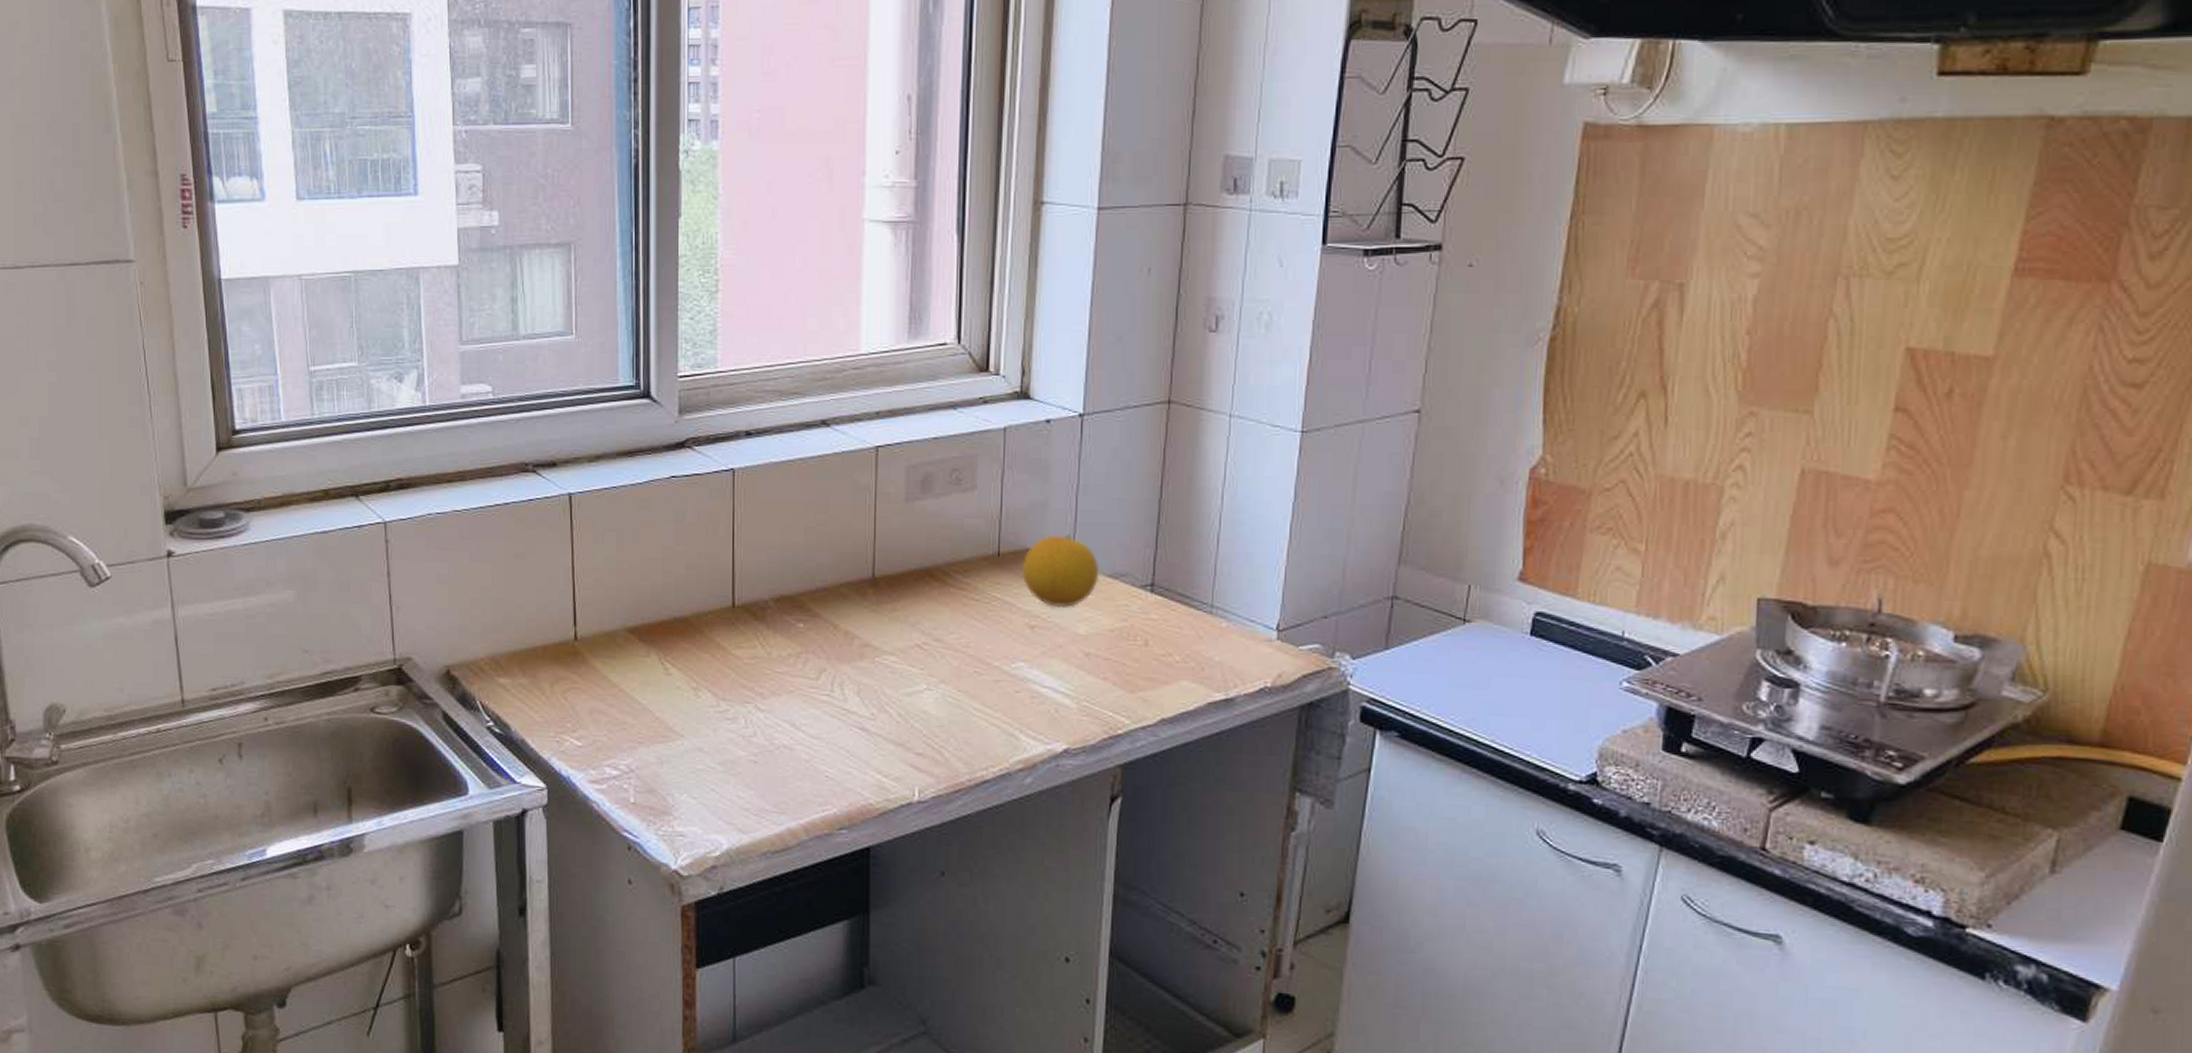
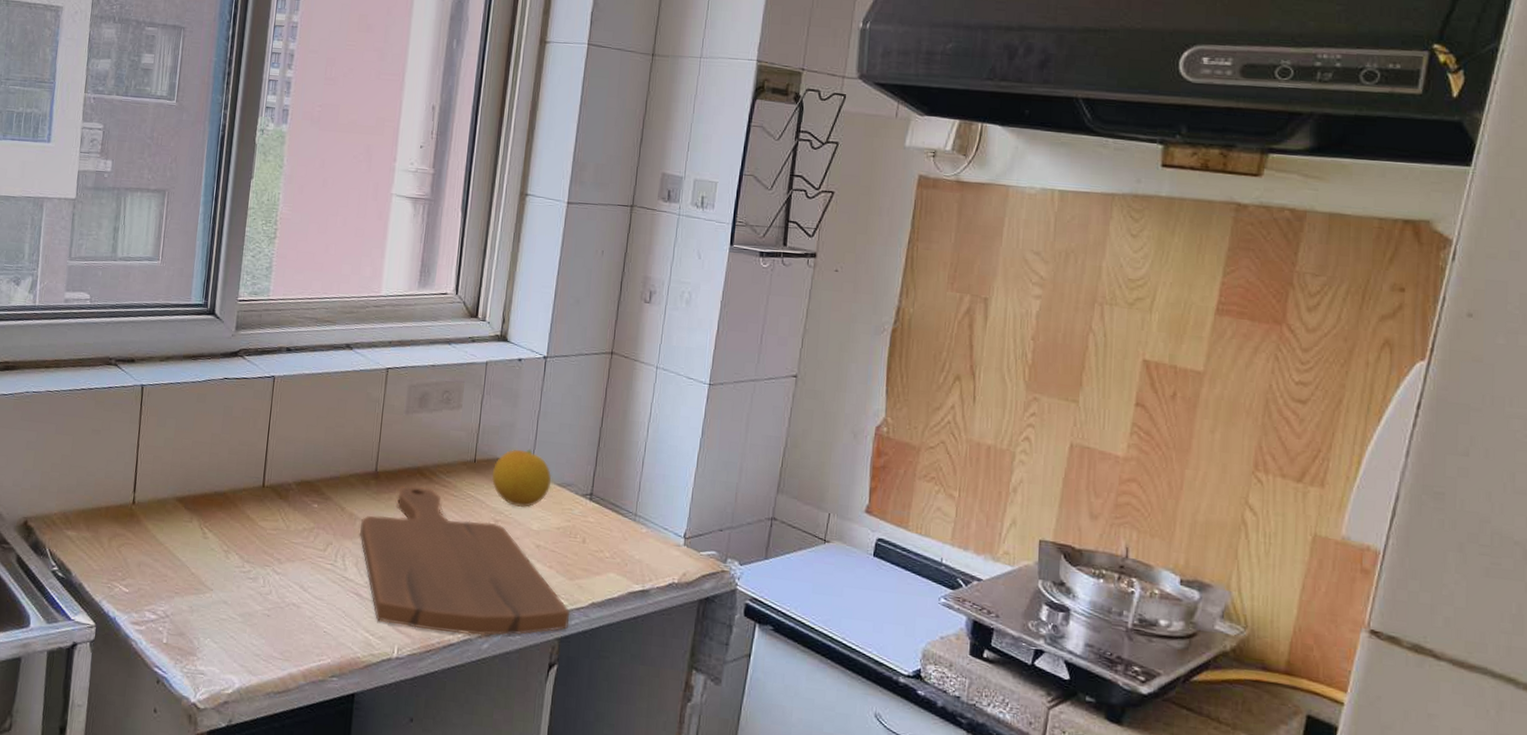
cutting board: none [858,591,1134,768] -> present [359,486,570,636]

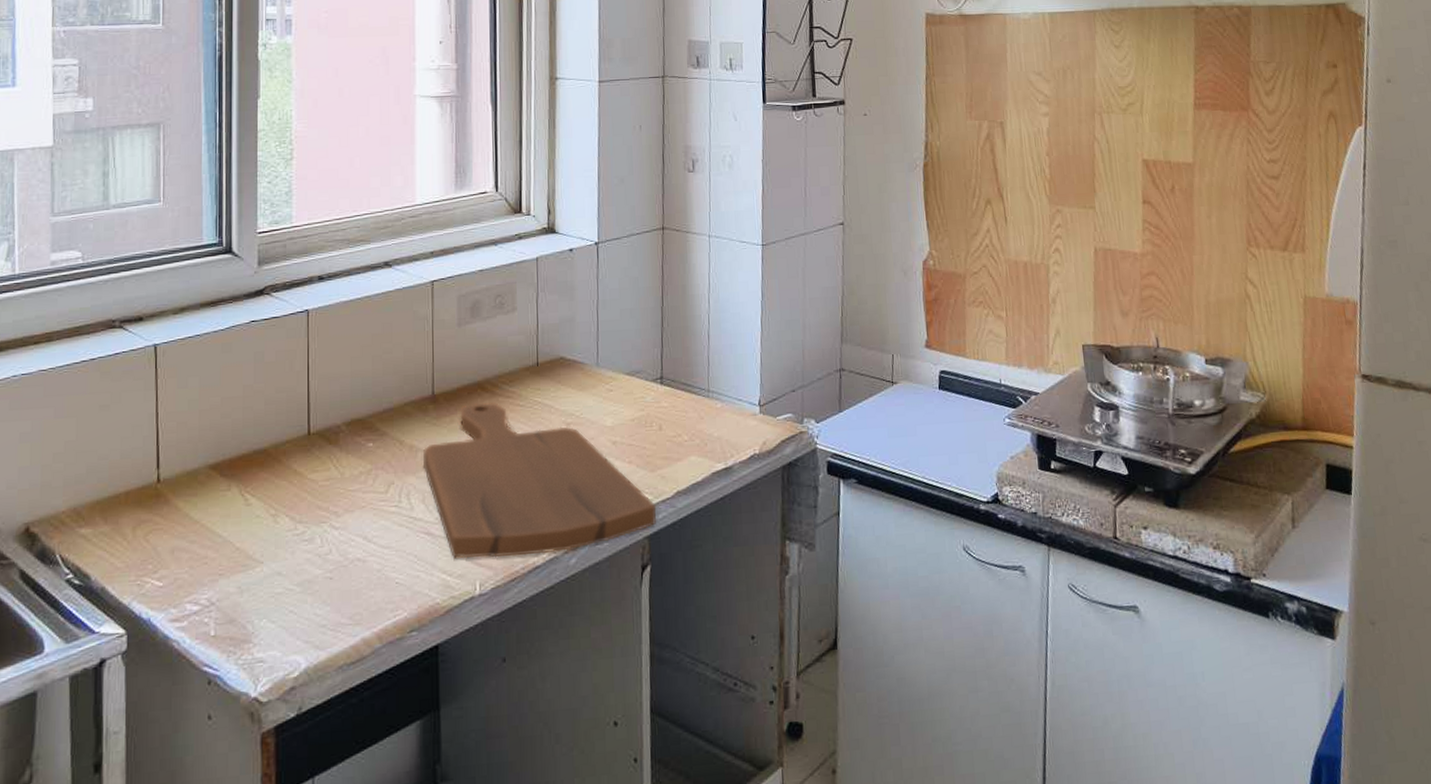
fruit: present [492,449,551,508] -> none [558,342,620,405]

